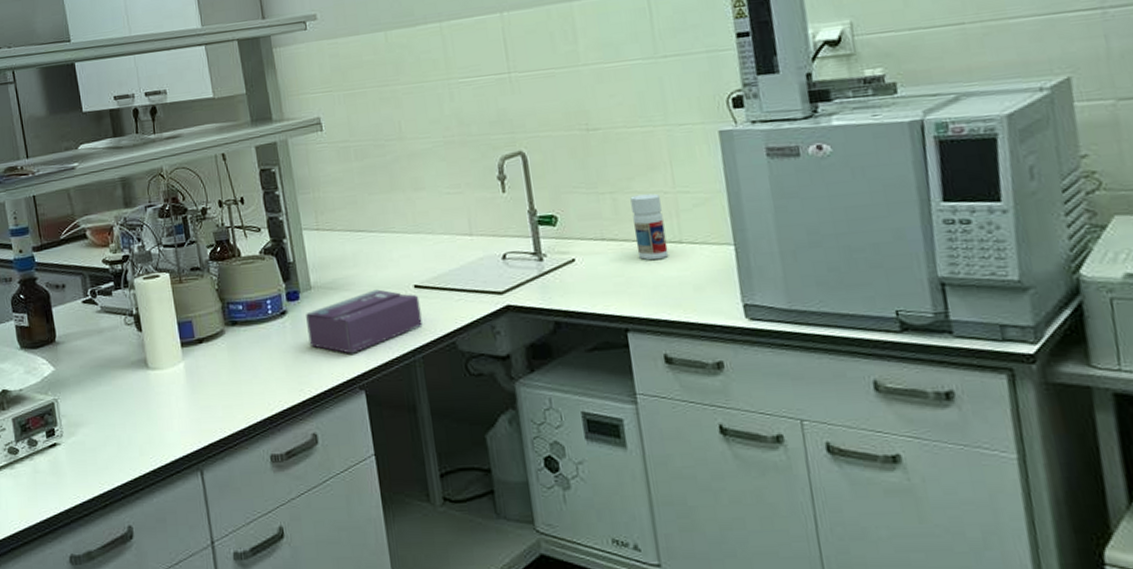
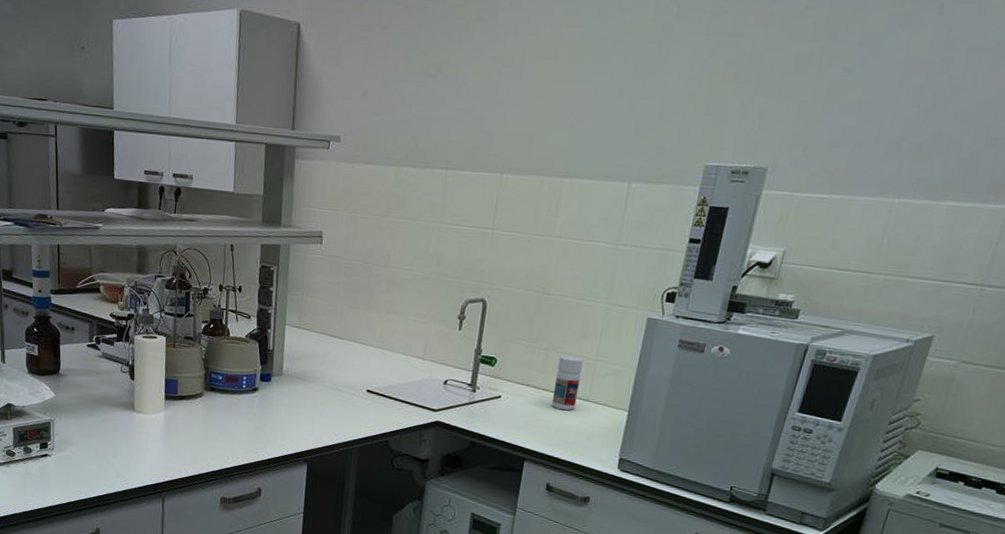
tissue box: present [306,289,423,354] -> none [271,386,369,434]

